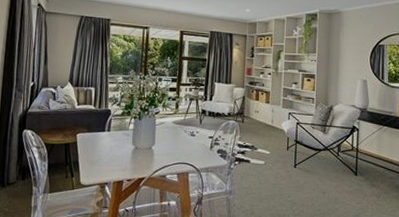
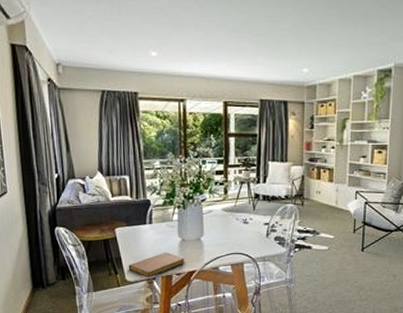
notebook: none [84,158,136,182] -> present [128,252,185,277]

